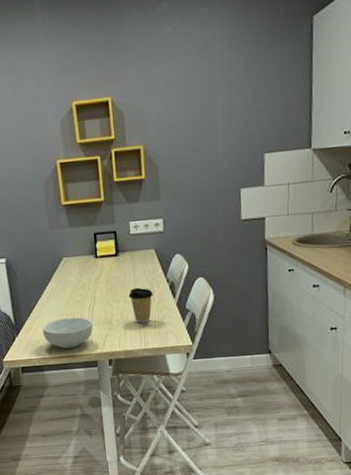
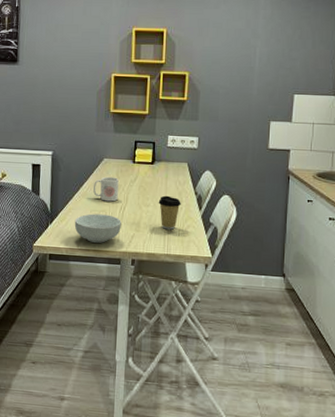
mug: none [56,276,85,304] -> present [93,176,119,202]

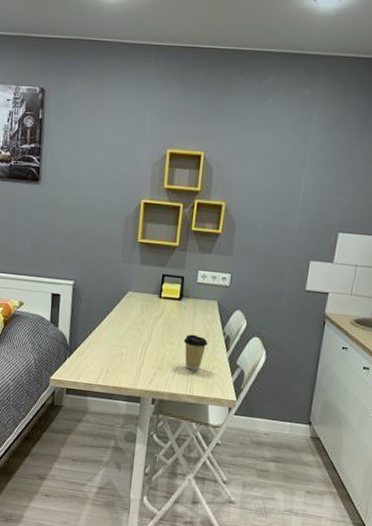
cereal bowl: present [74,213,121,243] -> none [93,349,144,380]
mug: present [93,176,119,202] -> none [115,311,143,338]

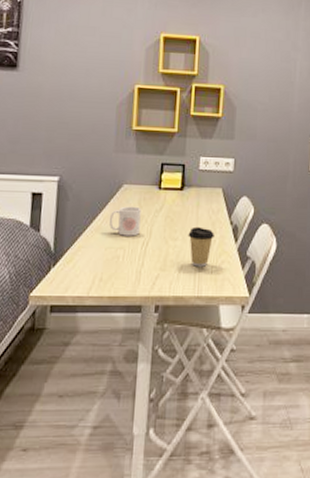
mug: none [115,311,143,338] -> present [110,206,141,236]

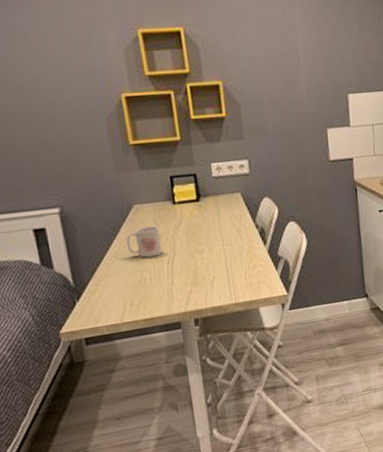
coffee cup: present [188,226,214,267] -> none [213,235,242,275]

